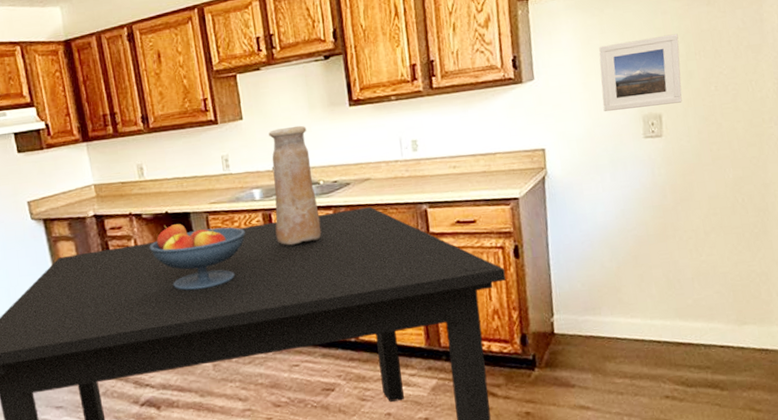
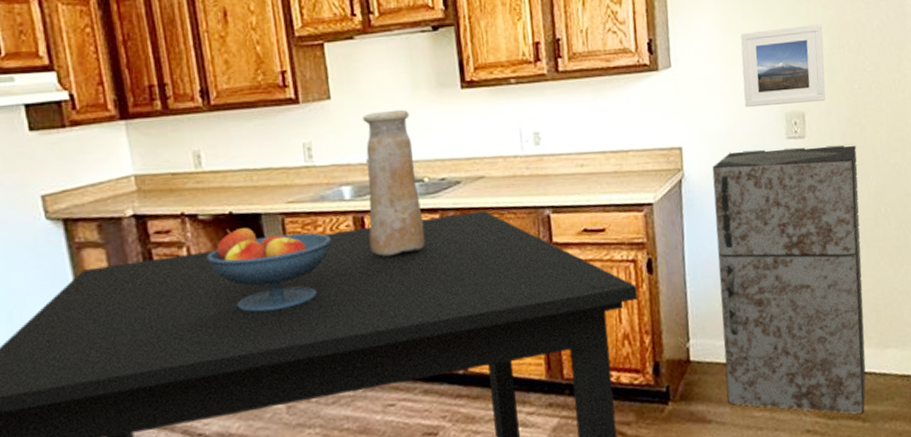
storage cabinet: none [573,141,724,383] -> present [712,144,866,414]

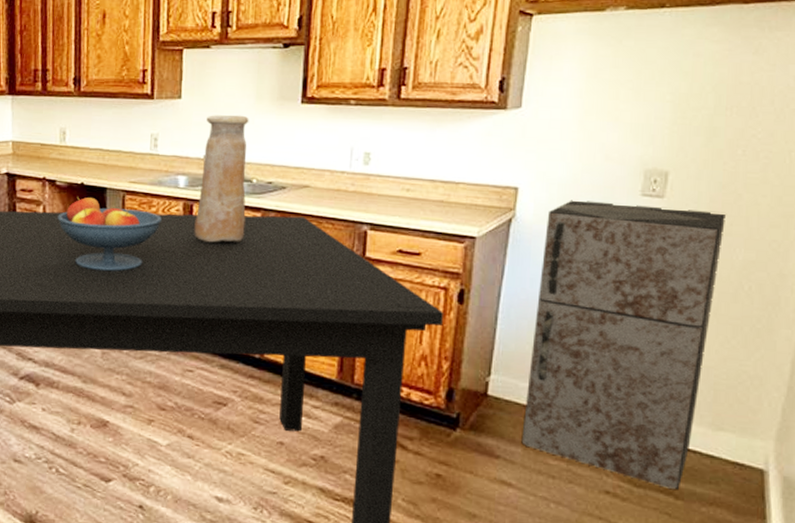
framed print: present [740,24,826,108] -> none [598,81,709,162]

